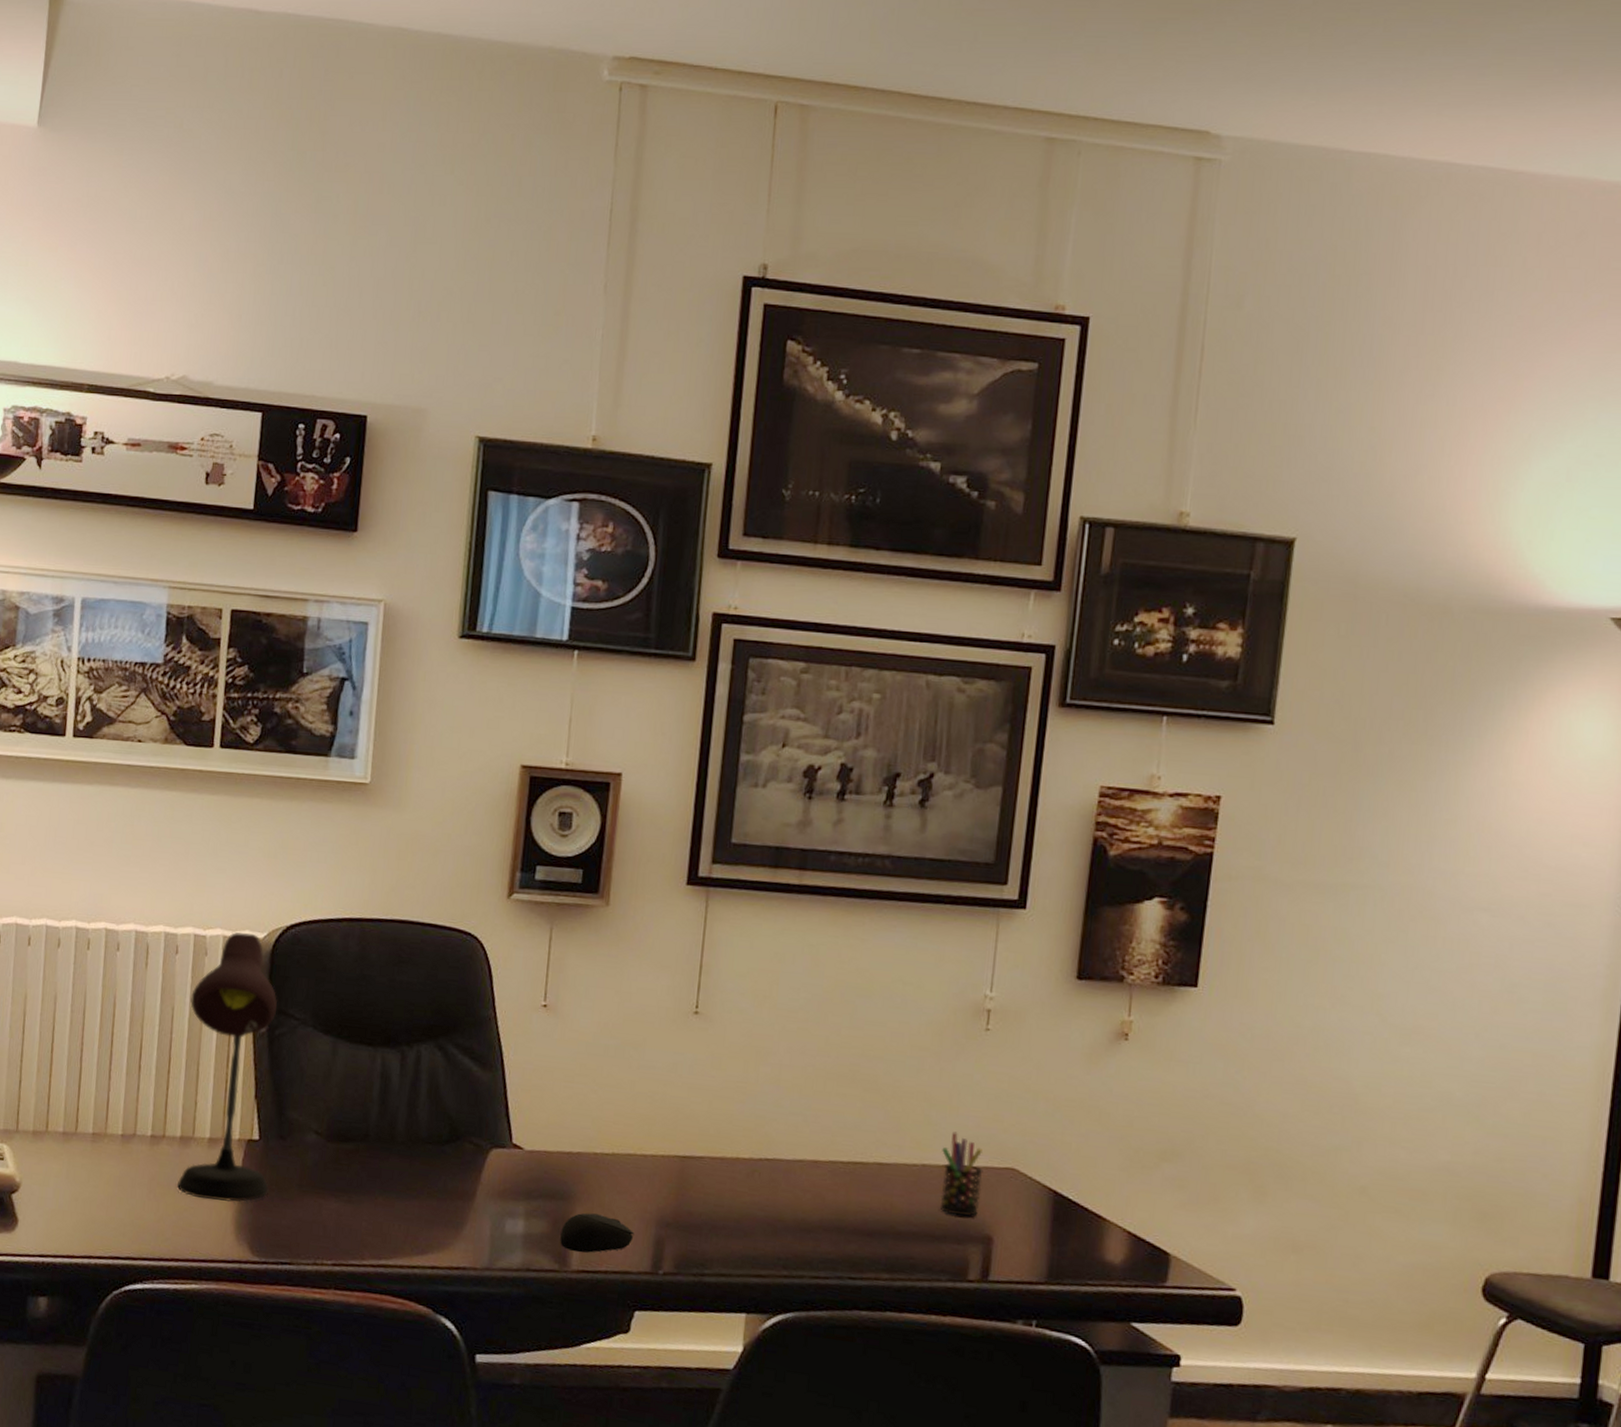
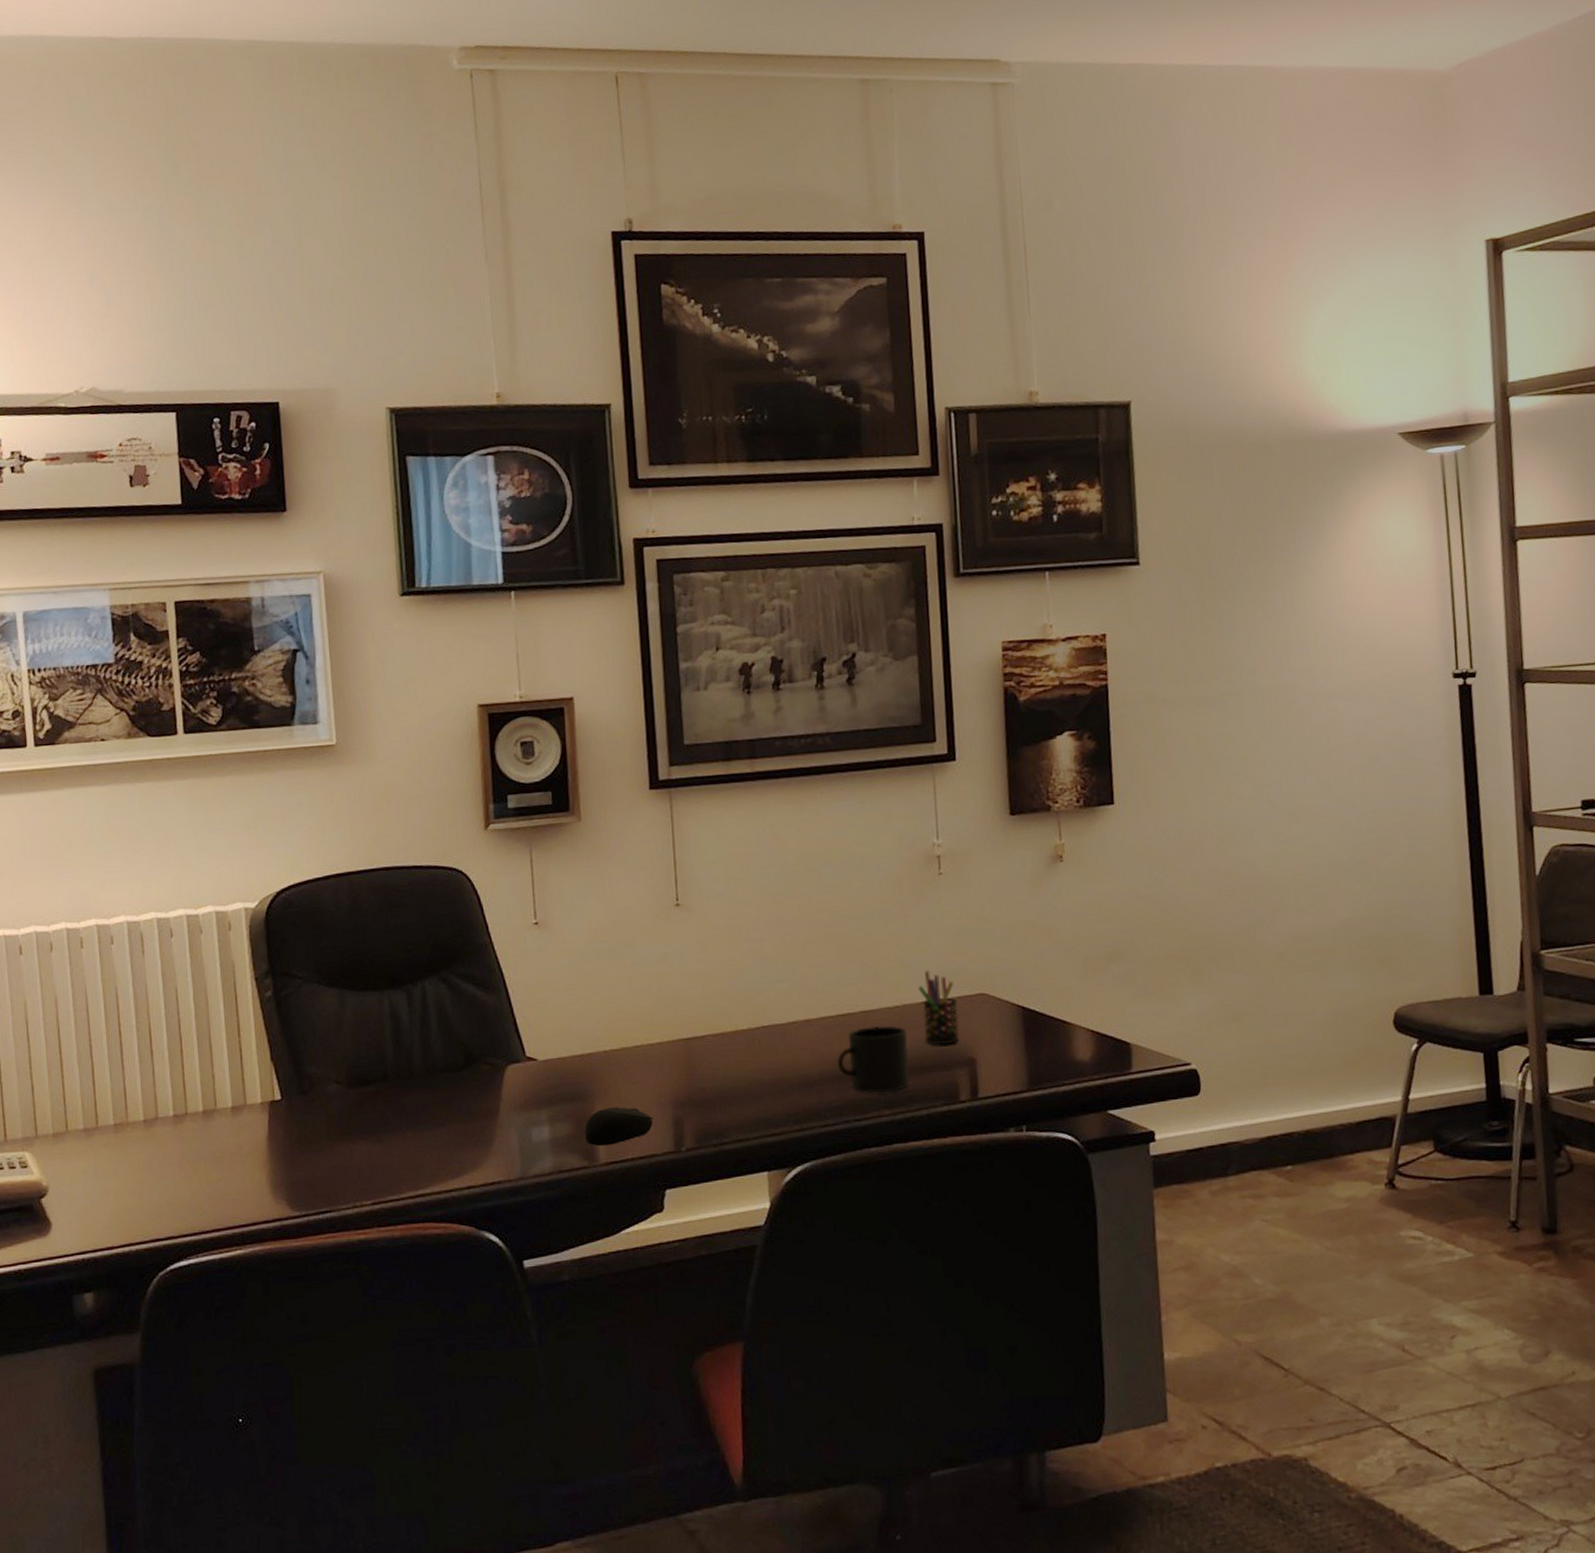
desk lamp: present [177,932,277,1202] -> none [192,905,298,1167]
mug: none [839,1180,921,1255] -> present [836,1025,910,1094]

